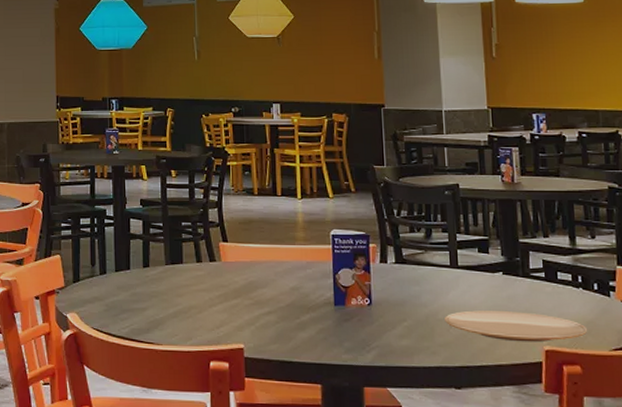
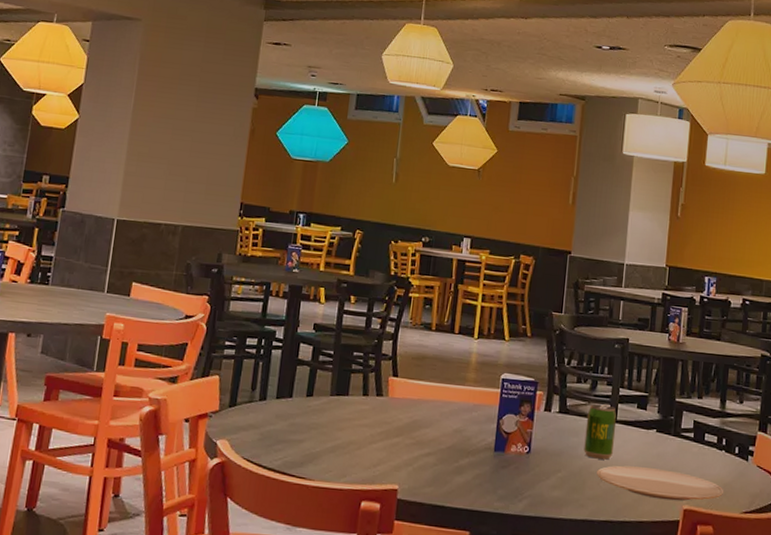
soda can: none [425,250,459,306] -> present [584,403,617,460]

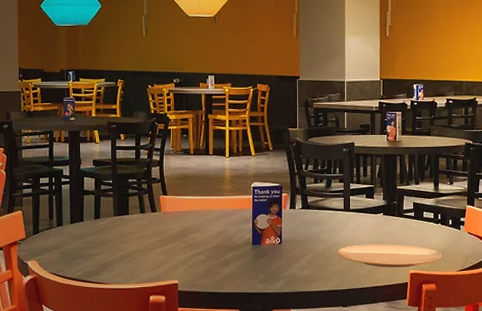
soda can: present [584,403,617,460] -> none [325,197,350,242]

